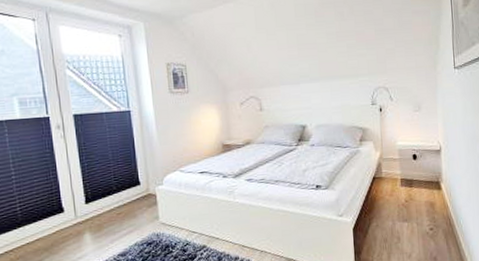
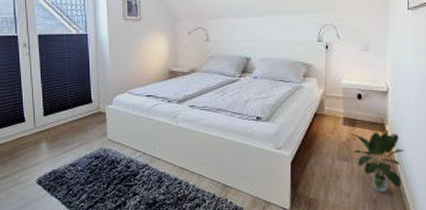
potted plant: none [409,187,460,250] -> present [351,129,405,193]

